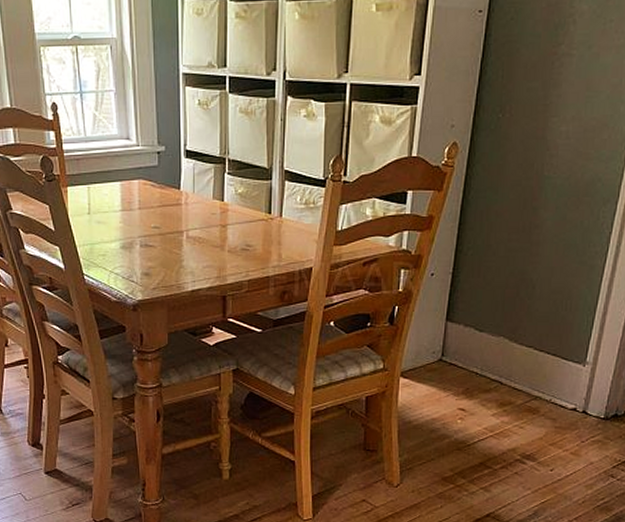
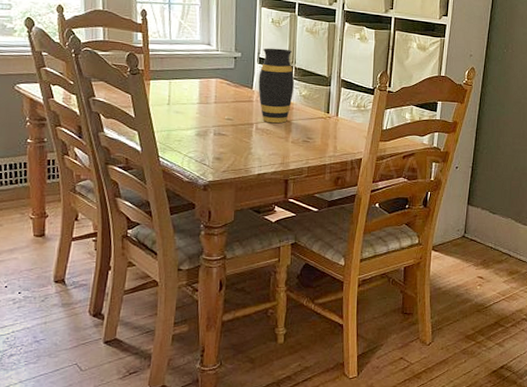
vase: none [186,137,229,230] -> present [258,48,295,124]

